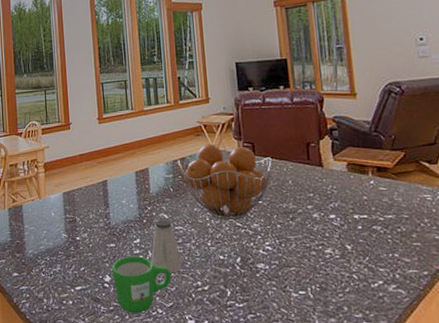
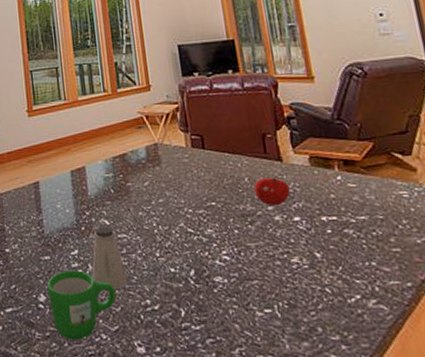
fruit basket: present [177,143,272,220] -> none [117,137,225,225]
fruit: none [296,181,328,205] -> present [254,178,290,206]

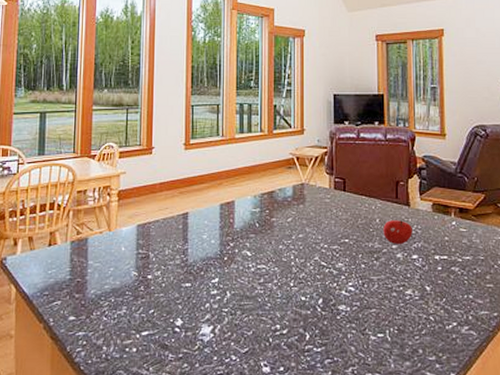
mug: present [47,270,116,340] -> none [185,297,250,361]
saltshaker: present [92,226,129,290] -> none [229,257,263,316]

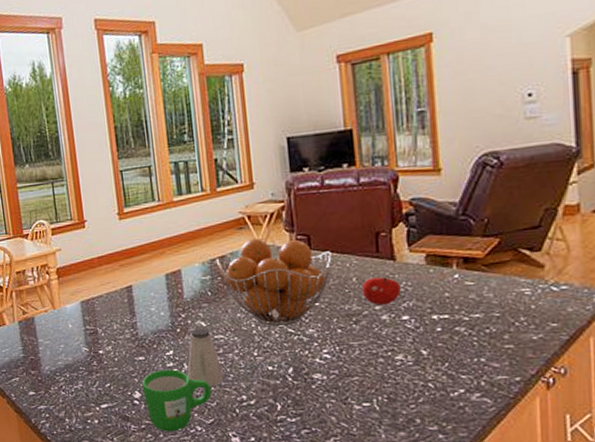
mug: none [185,297,250,361] -> present [141,369,212,432]
saltshaker: none [229,257,263,316] -> present [187,327,225,387]
fruit basket: none [266,177,361,258] -> present [216,238,332,326]

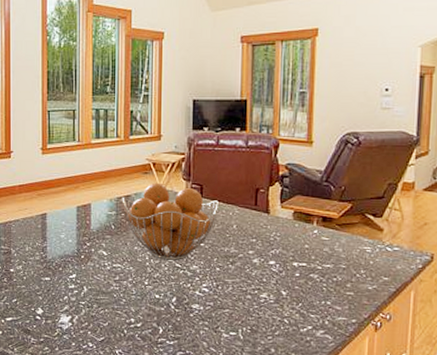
mug: present [141,369,212,432] -> none [45,290,106,346]
saltshaker: present [187,327,225,387] -> none [86,256,118,309]
fruit: present [362,277,401,306] -> none [240,227,271,251]

